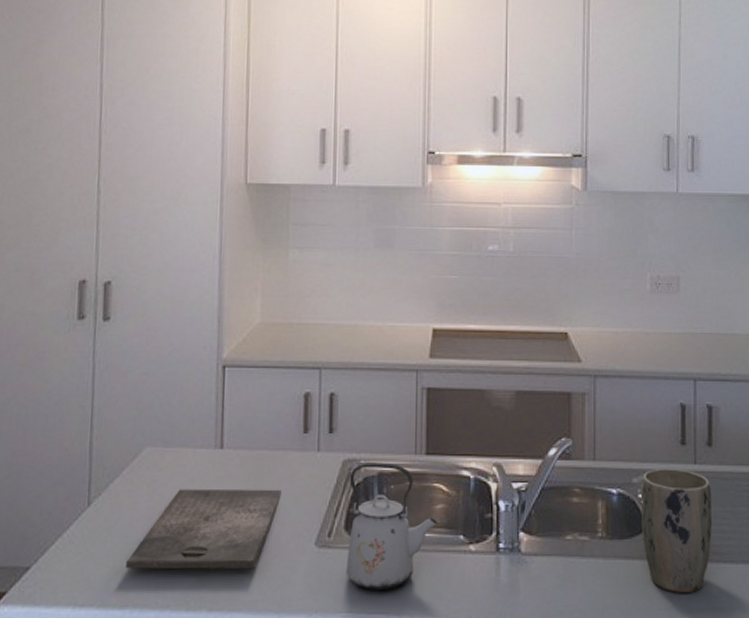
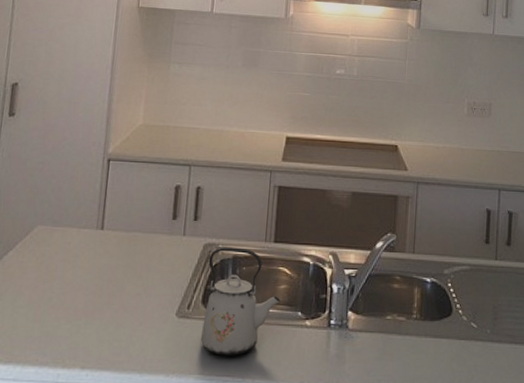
cutting board: present [126,488,281,569] -> none [13,262,151,333]
plant pot: present [640,468,713,593] -> none [449,262,508,368]

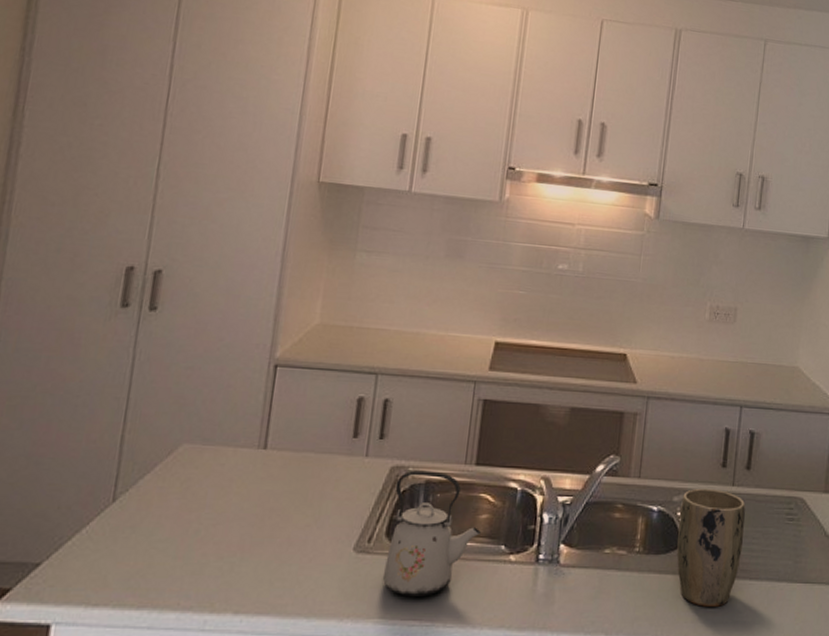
plant pot: none [449,262,508,368] -> present [676,488,746,607]

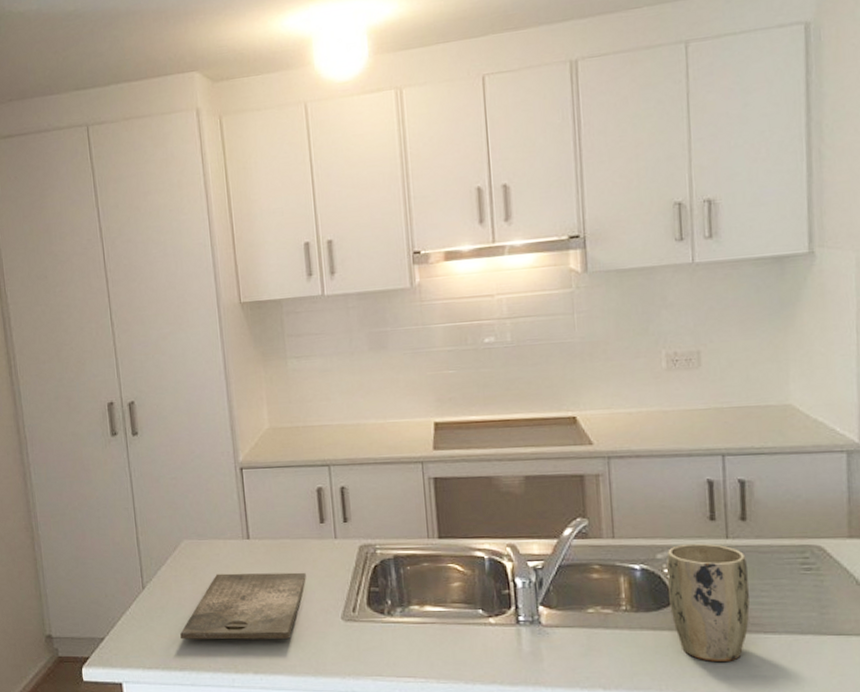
cutting board: none [148,488,324,571] -> present [180,572,306,640]
kettle: present [382,470,481,596] -> none [367,546,456,657]

